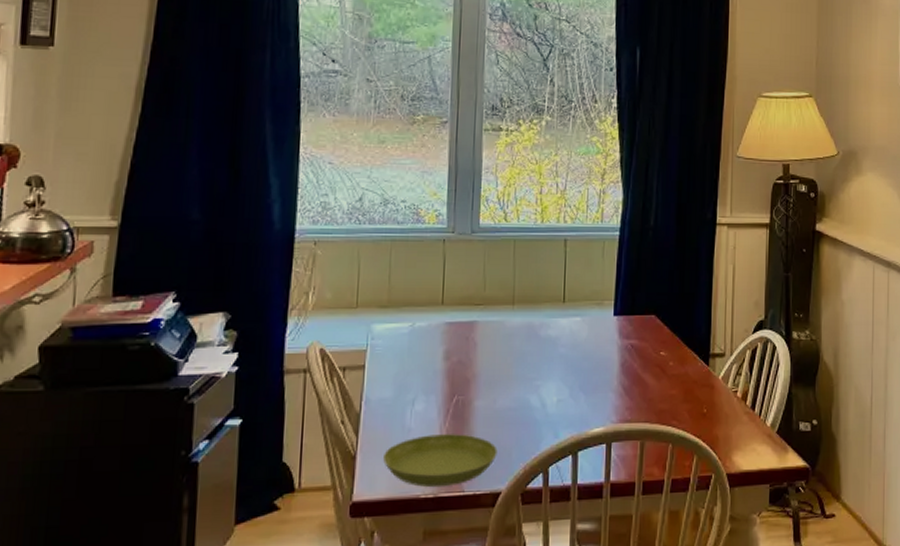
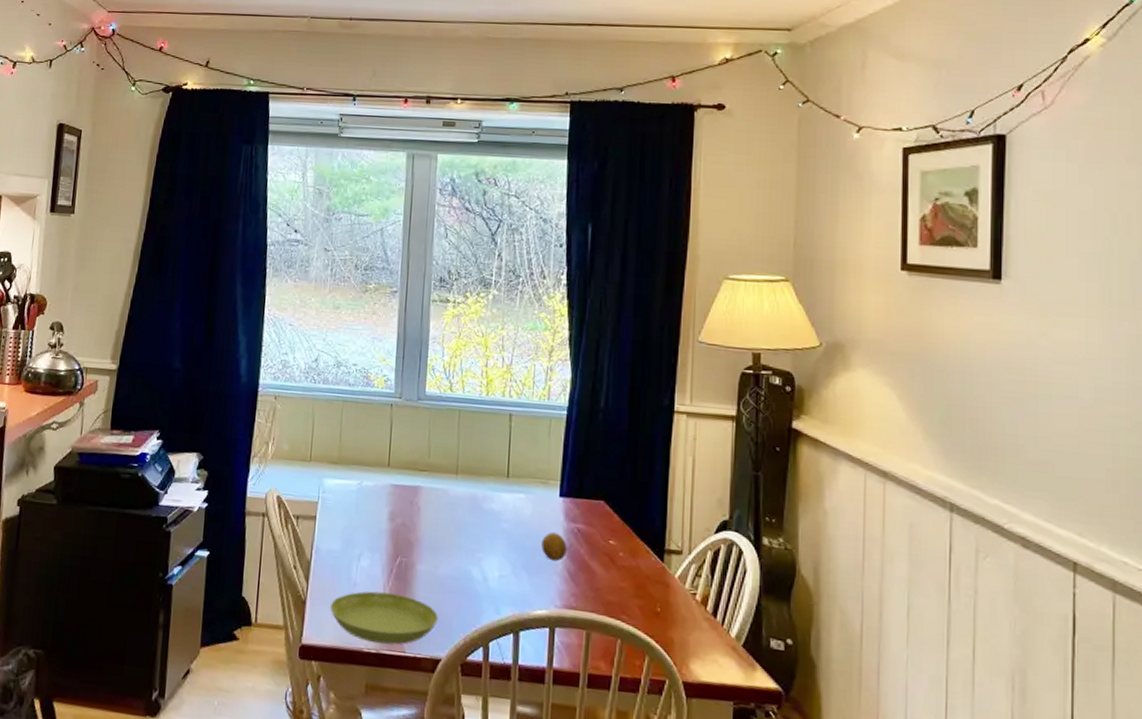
fruit: none [597,351,622,379] -> present [541,532,567,562]

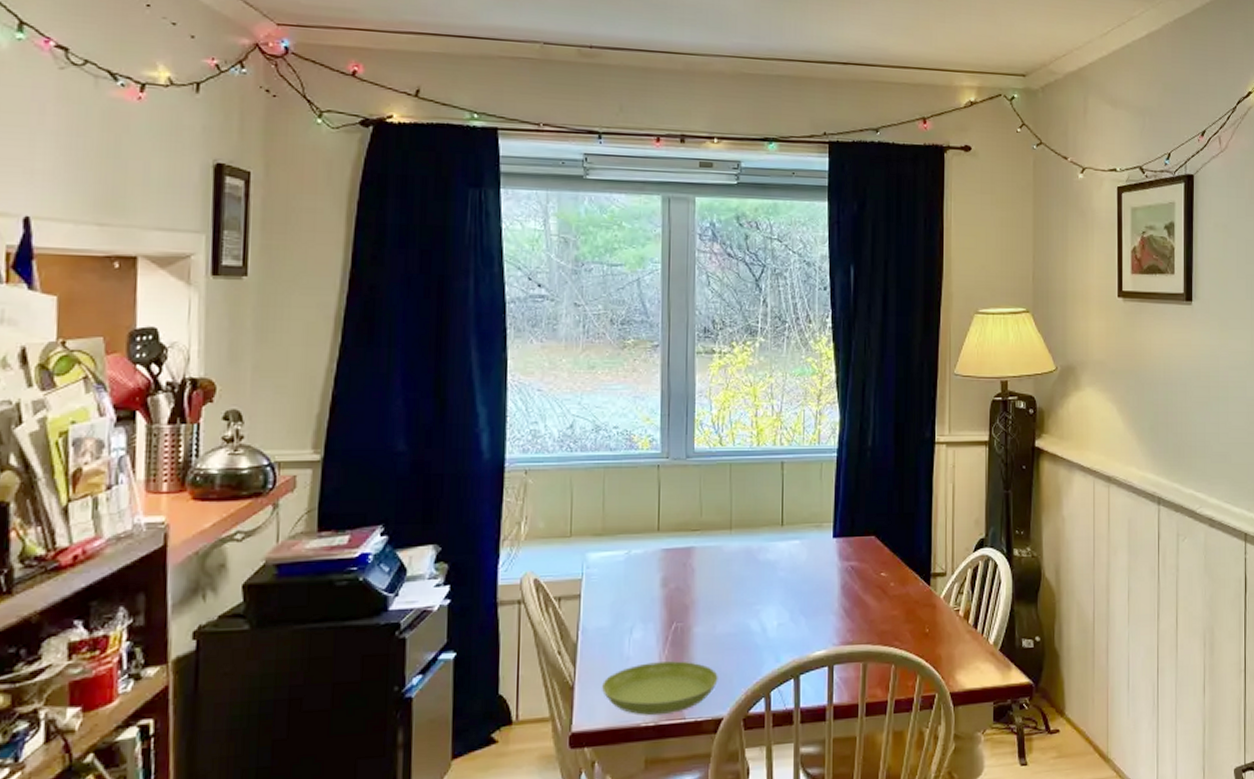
fruit: present [541,532,567,562] -> none [818,574,842,601]

